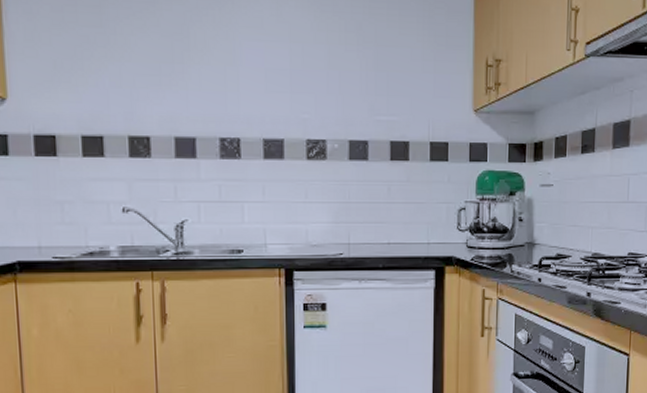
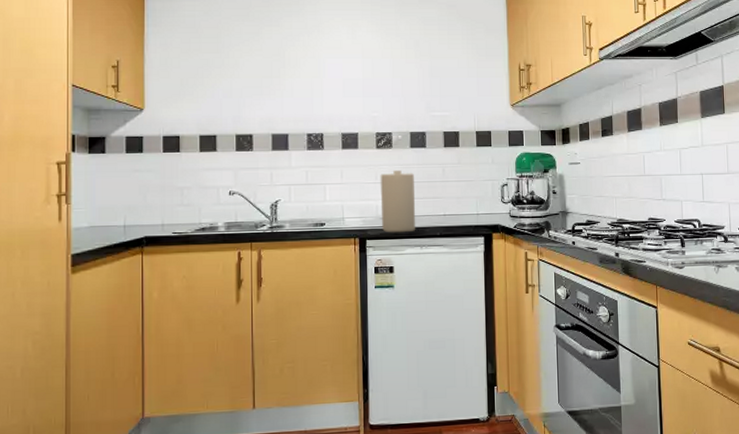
paper towel holder: none [311,187,354,264] -> present [380,170,416,233]

